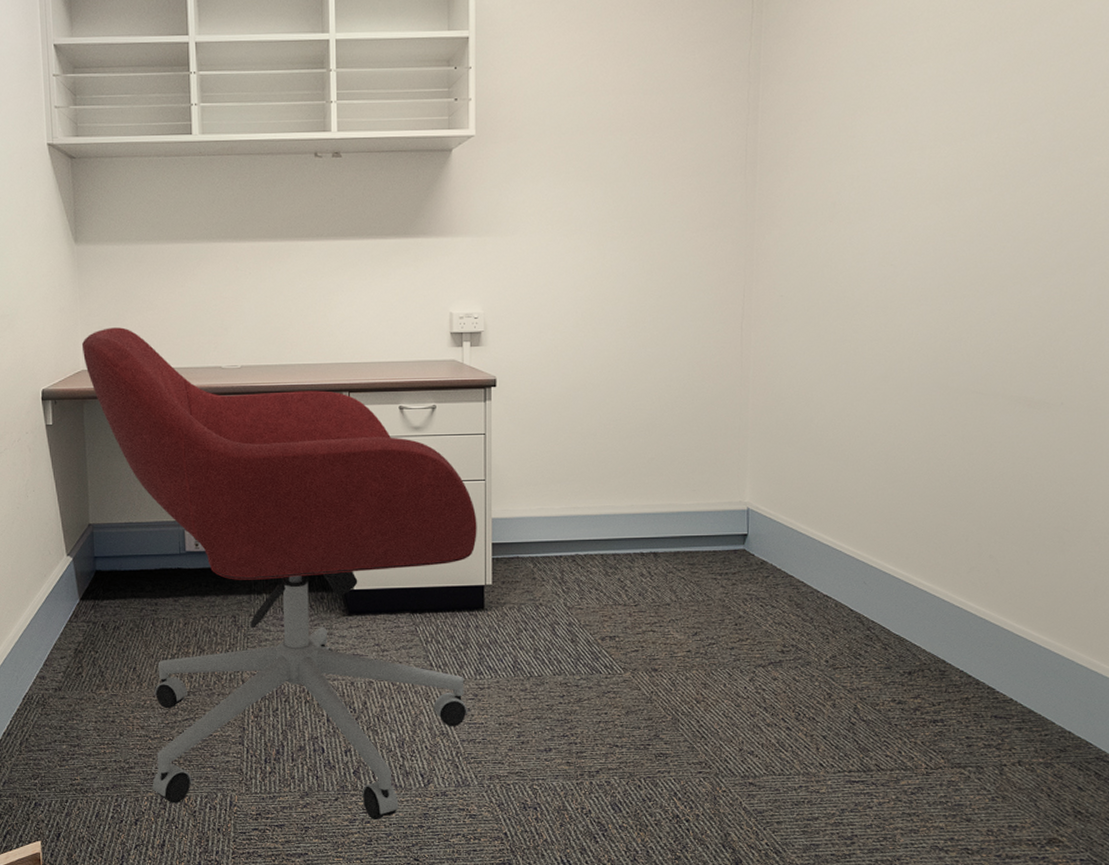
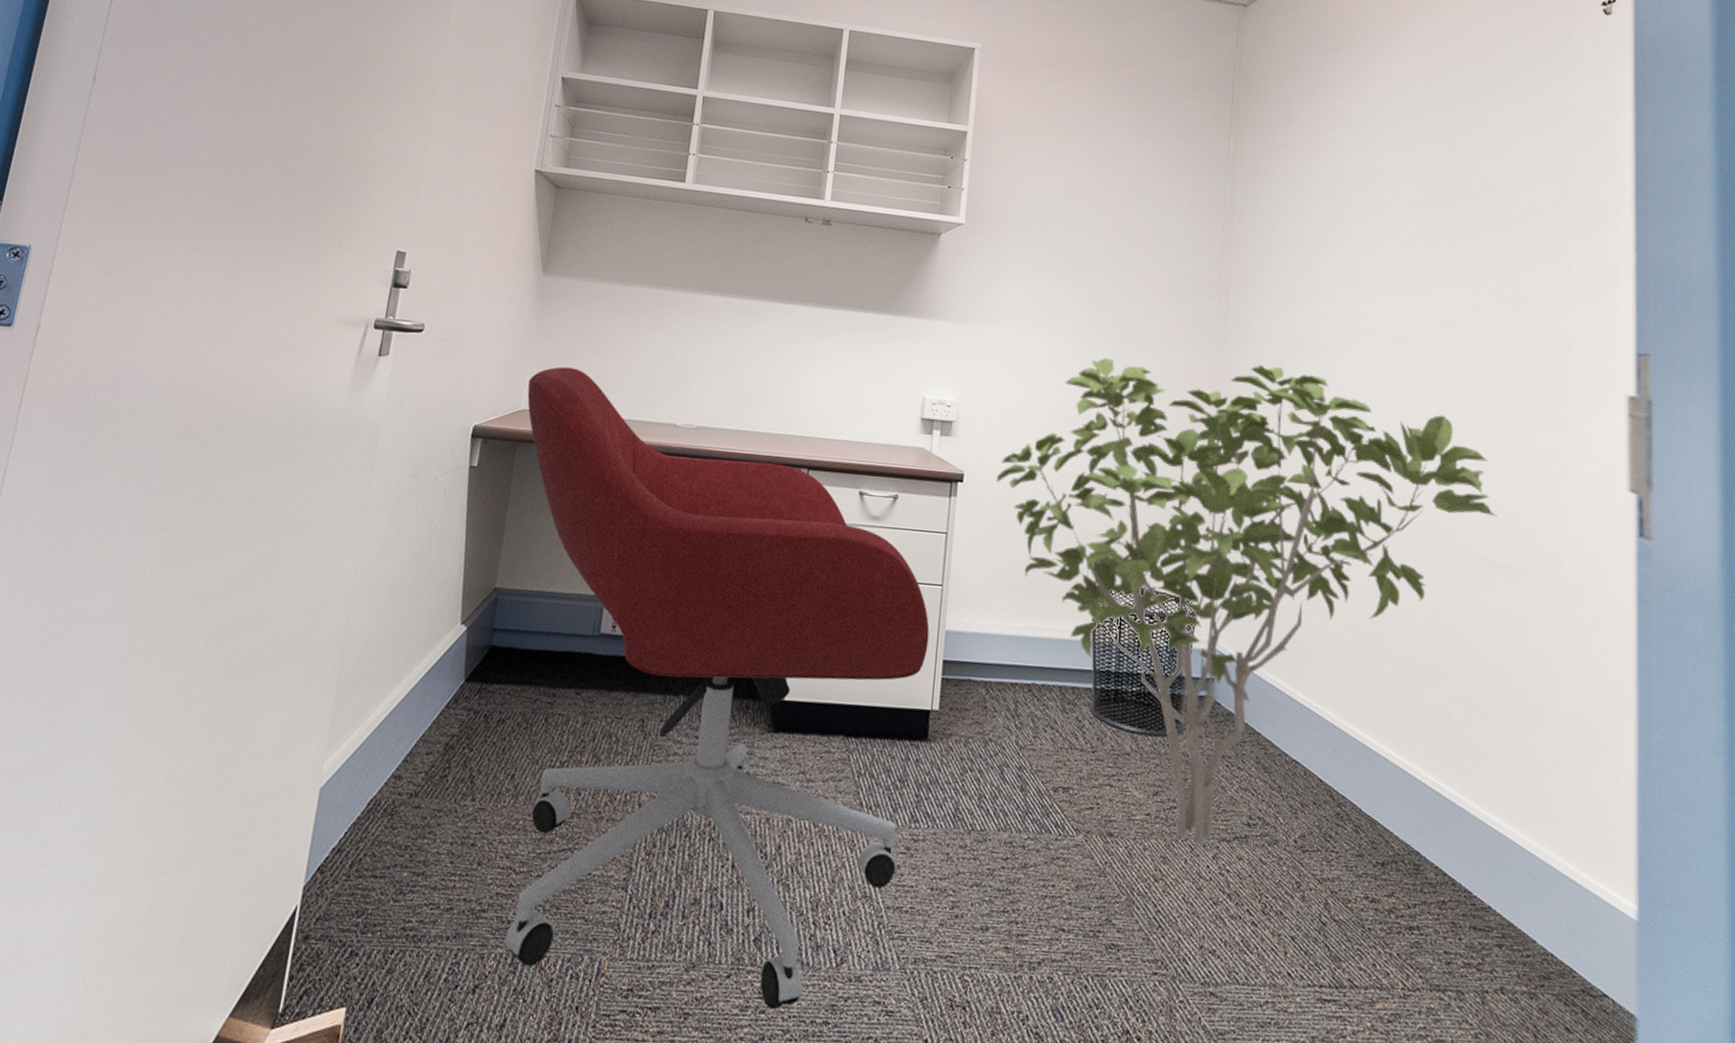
shrub: none [529,236,1039,671] -> present [997,357,1497,845]
waste bin: none [627,462,729,588] -> present [1089,587,1196,737]

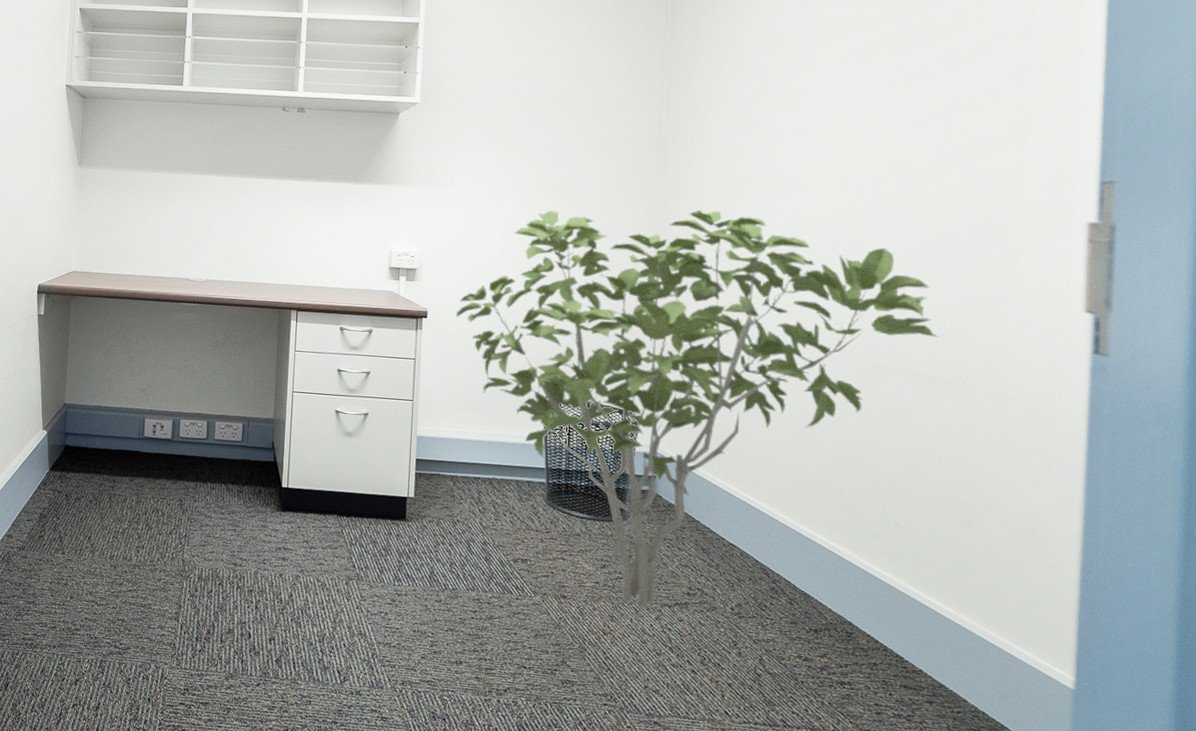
office chair: present [504,366,930,1009] -> none [75,237,404,710]

